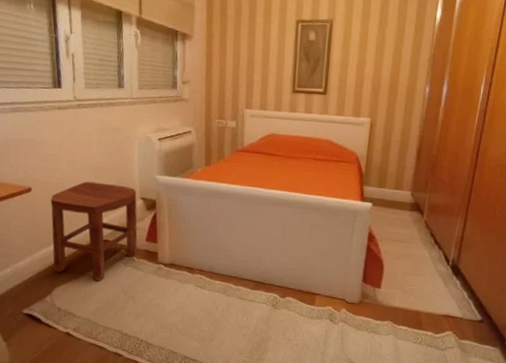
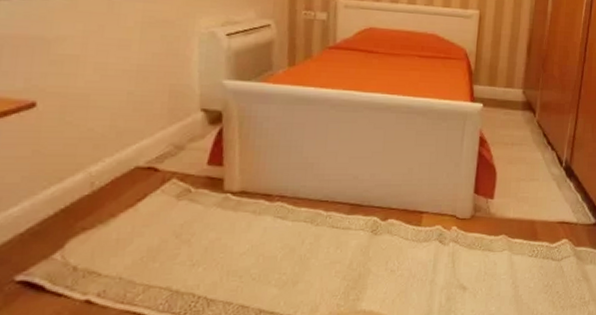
stool: present [50,181,138,281] -> none [65,91,196,224]

